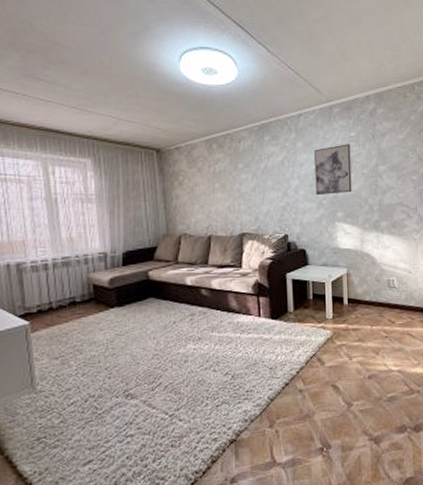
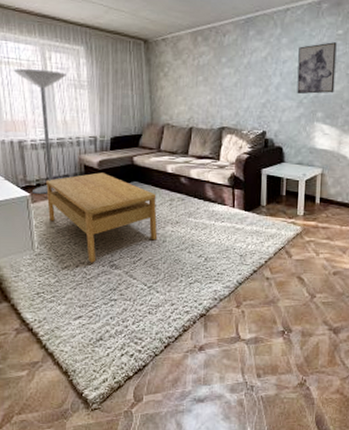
floor lamp: none [11,185,72,321] -> present [13,69,66,194]
coffee table: none [47,291,178,395] -> present [45,172,158,263]

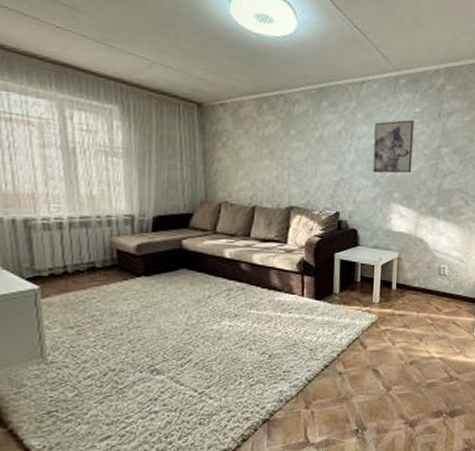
floor lamp: present [13,69,66,194] -> none [17,127,94,286]
coffee table: present [45,172,158,263] -> none [61,258,212,369]

